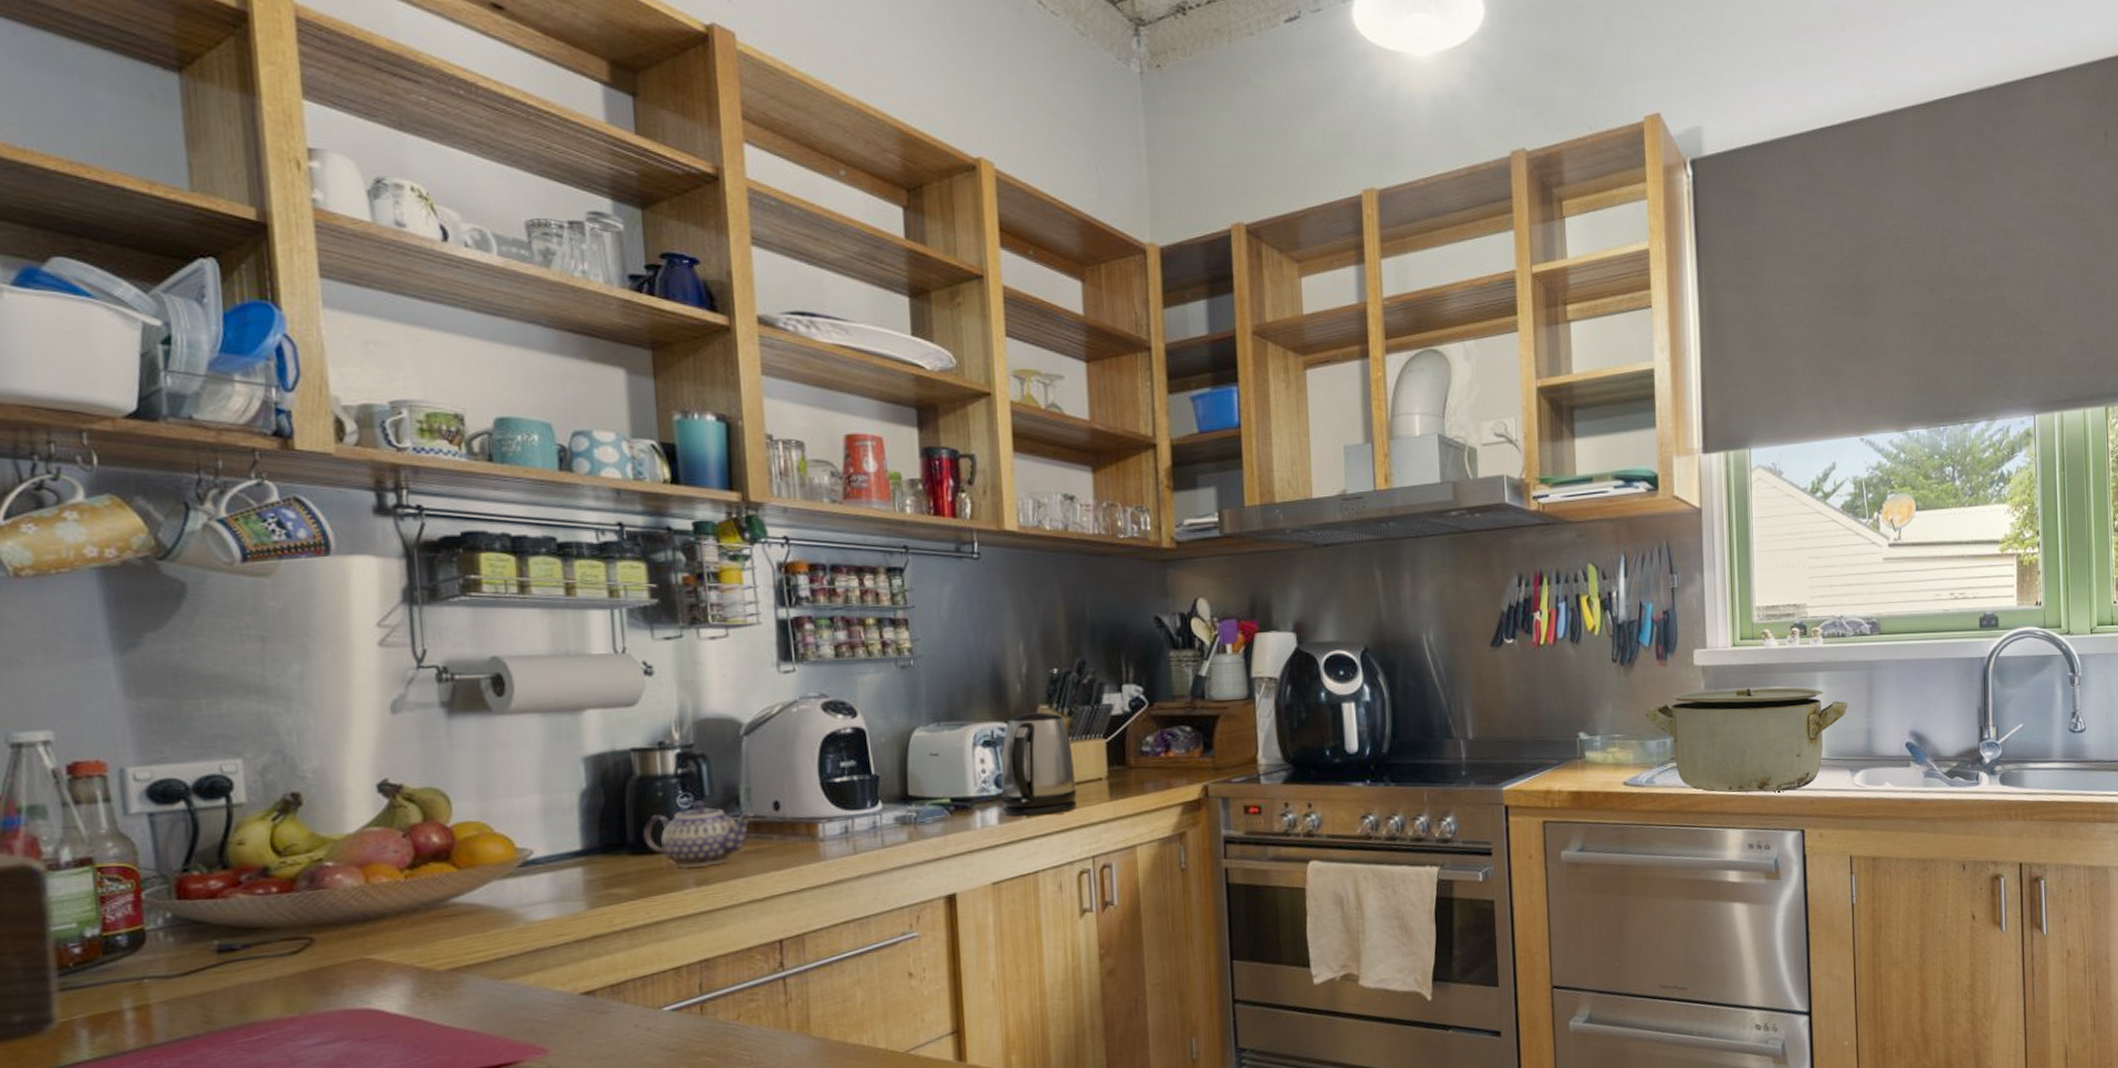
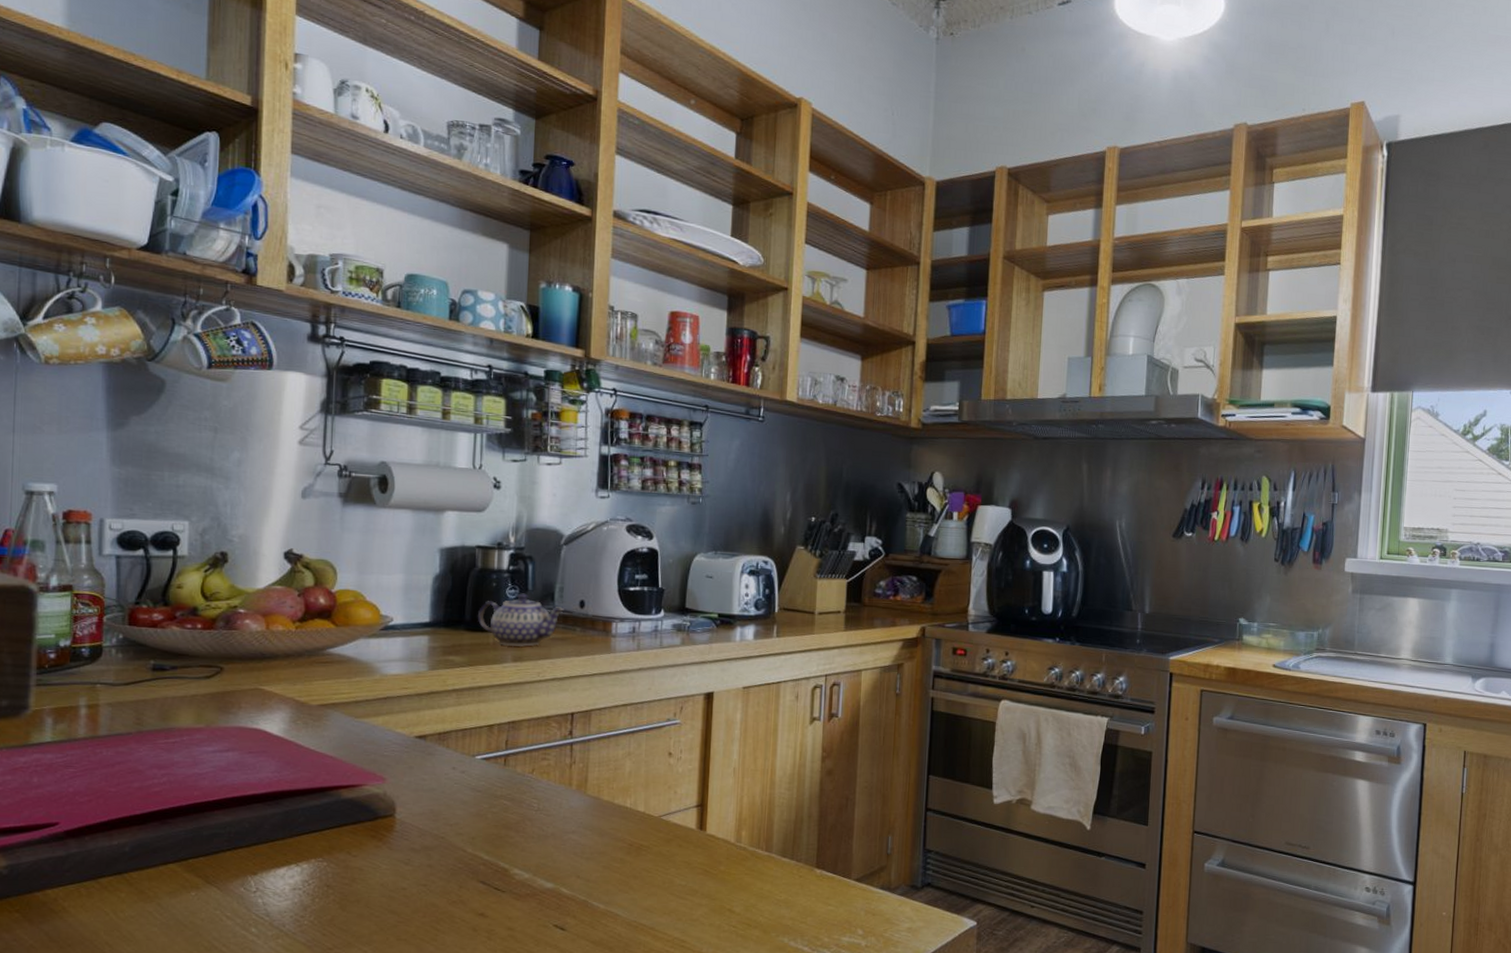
kettle: present [1001,712,1078,818] -> none [757,551,820,638]
cooking pot: present [1645,687,1848,793] -> none [1298,594,1476,689]

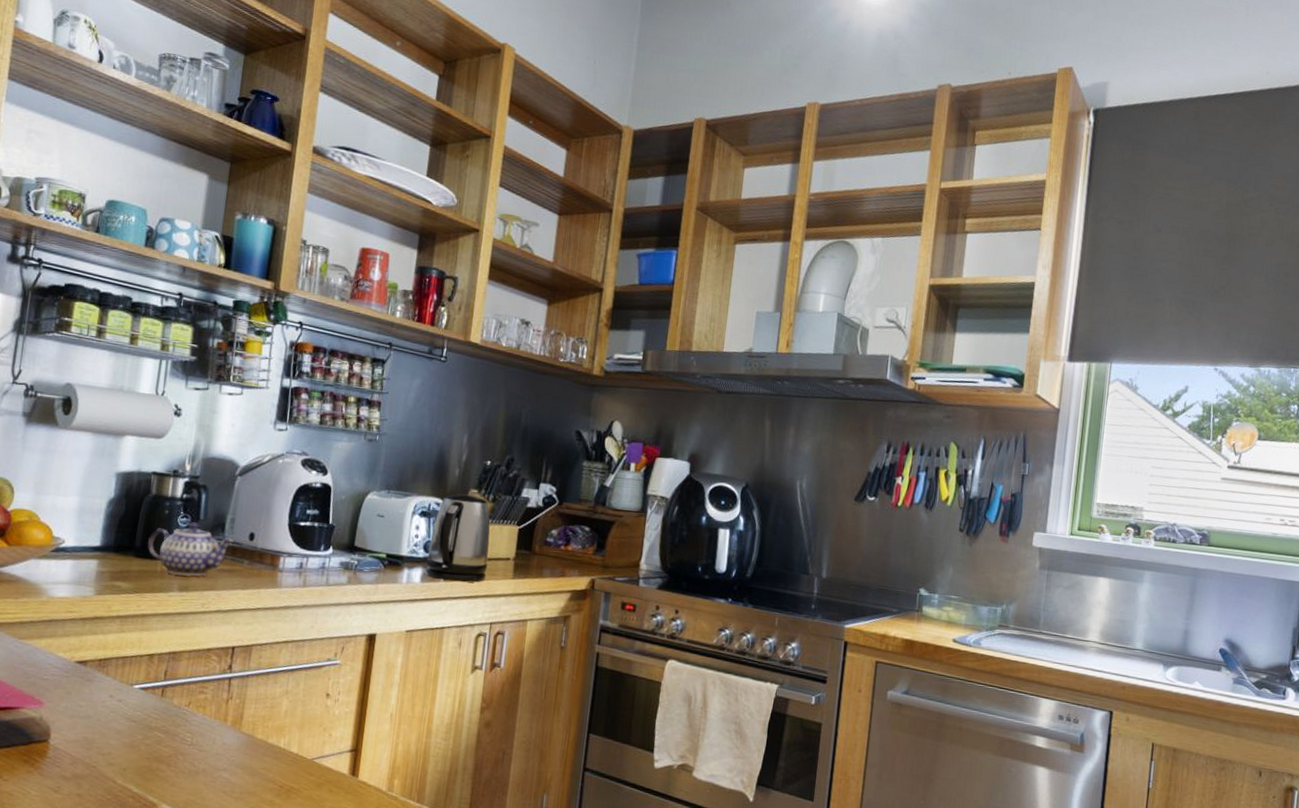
kettle: none [757,551,820,638] -> present [425,494,491,583]

